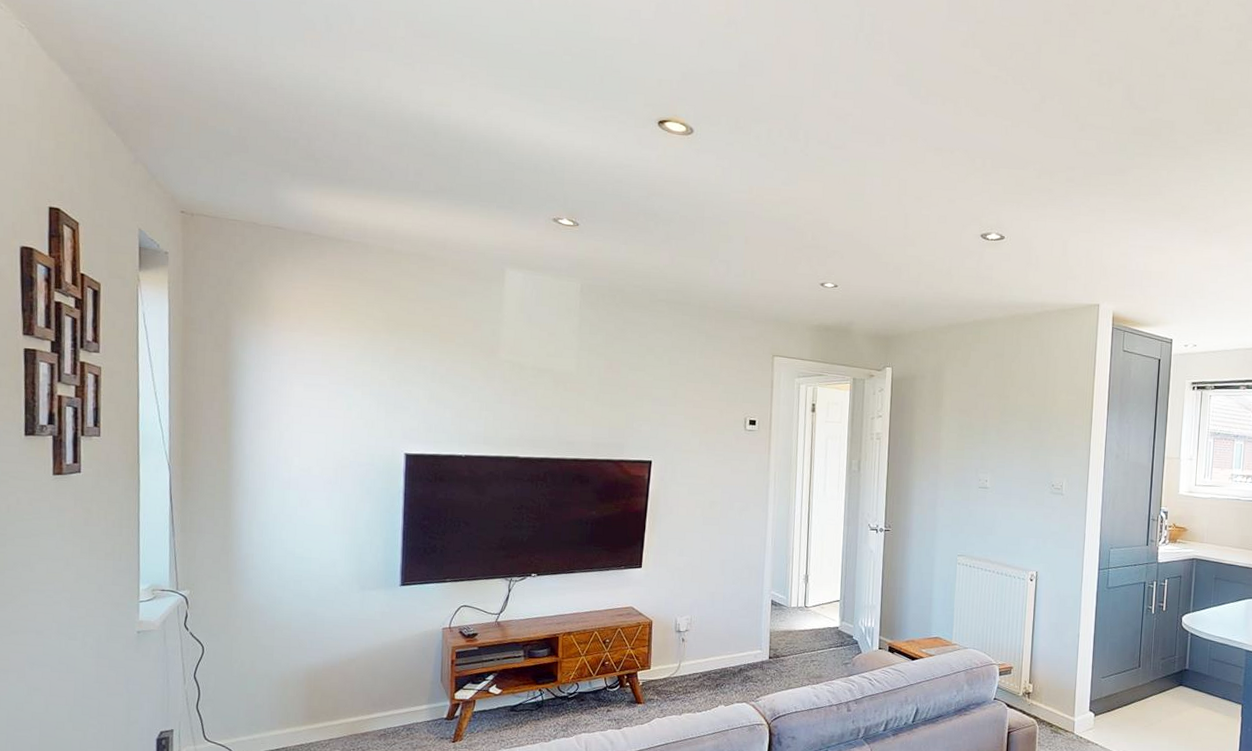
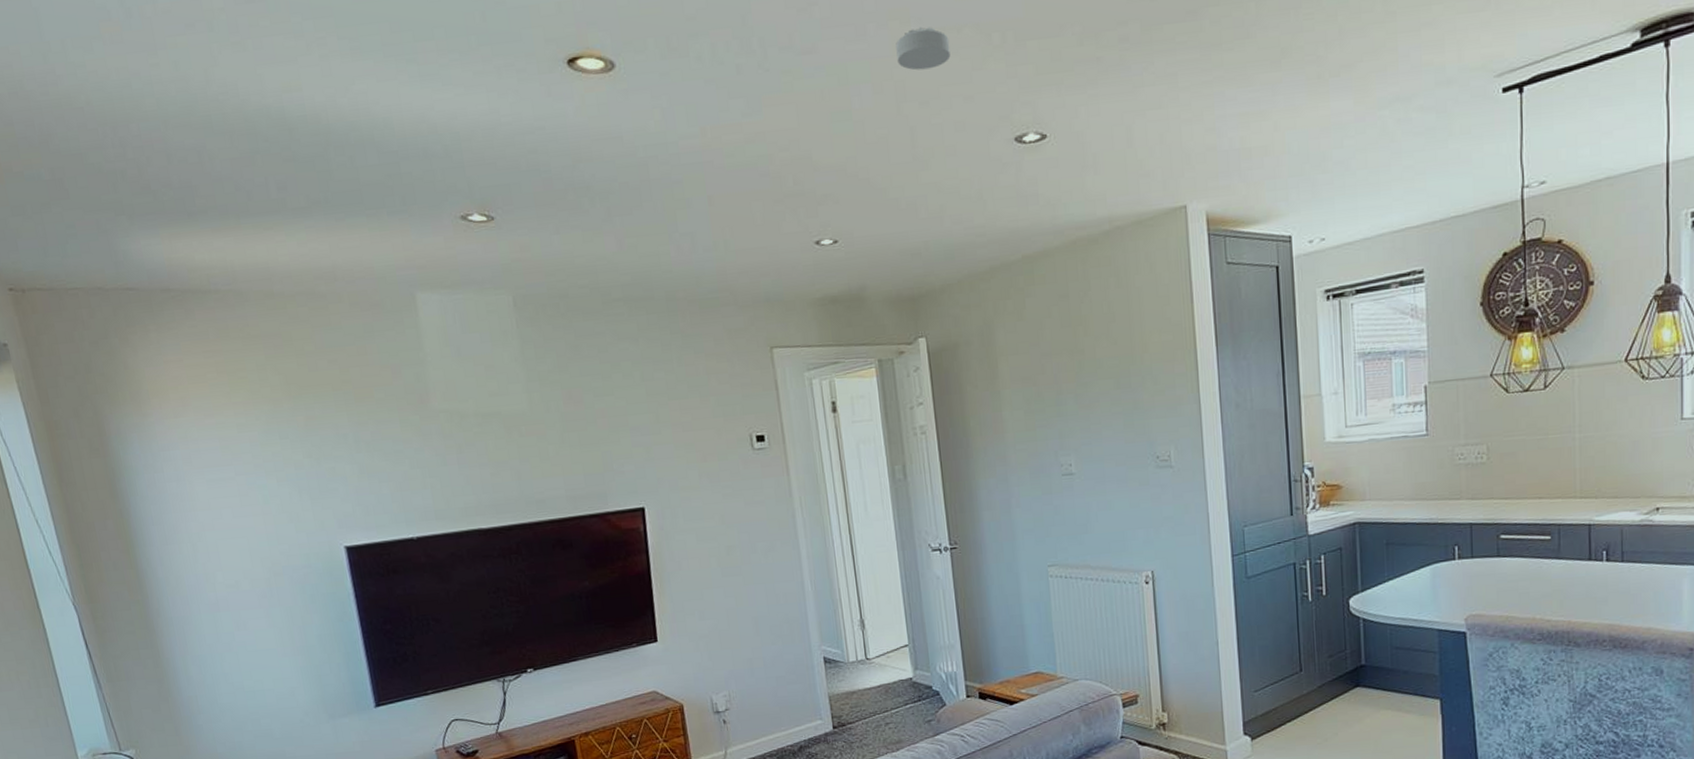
smoke detector: none [904,145,944,176] -> present [896,26,951,71]

